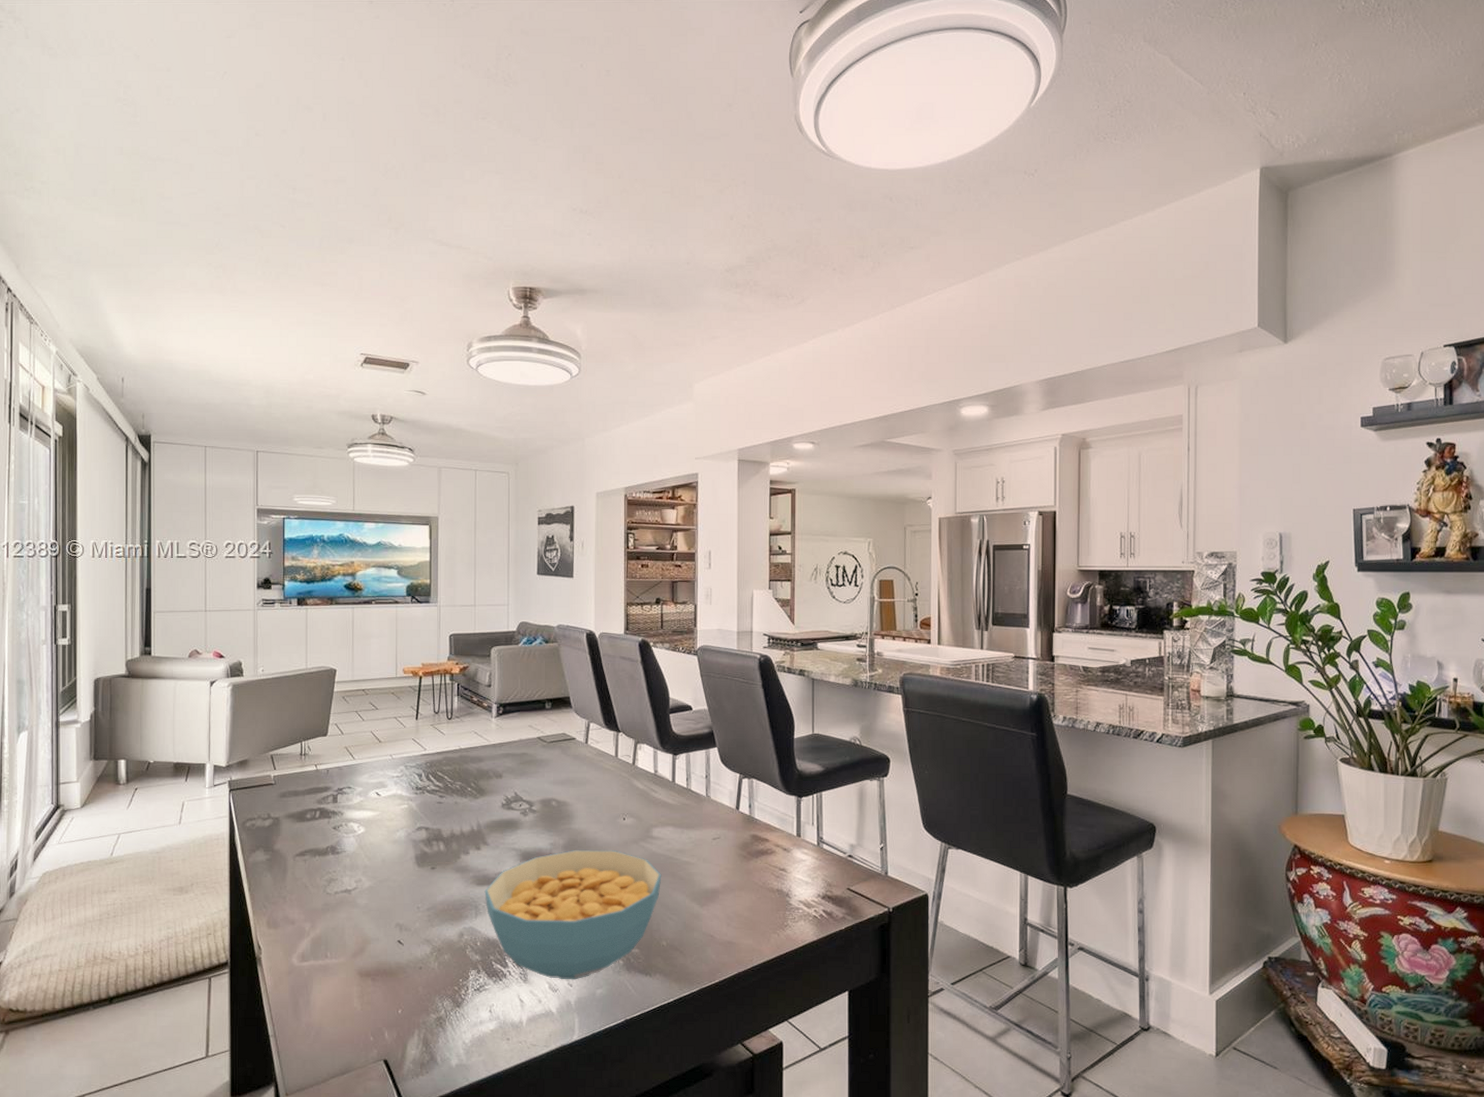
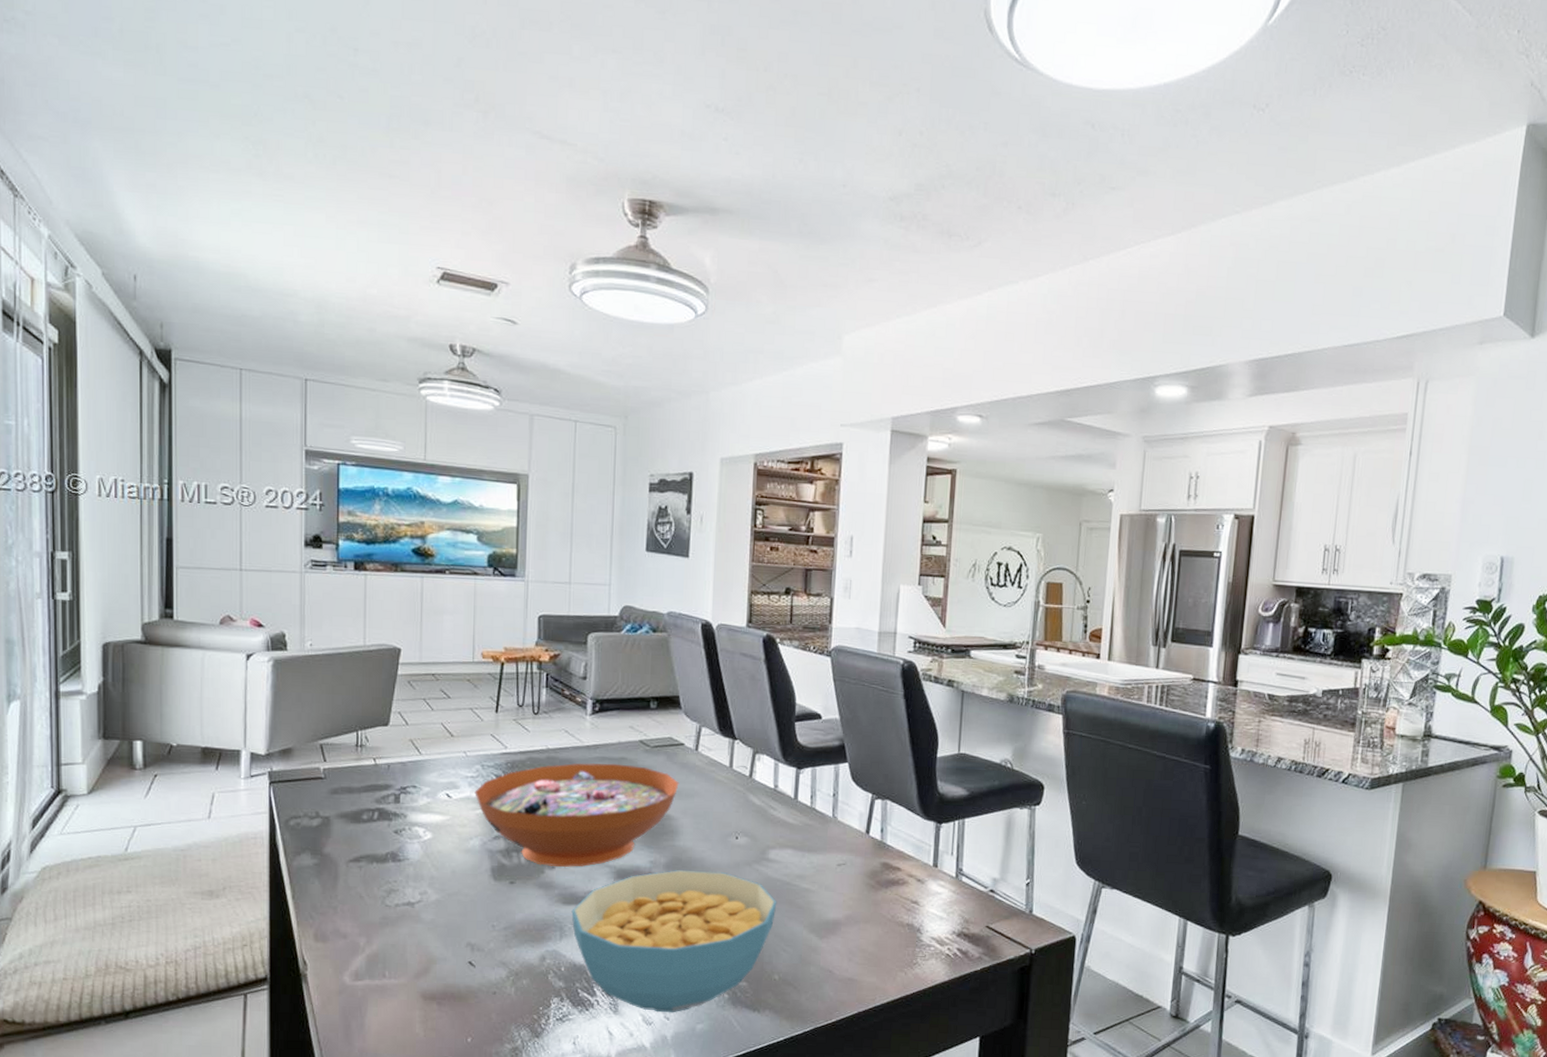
decorative bowl: none [400,758,573,852] -> present [474,763,679,867]

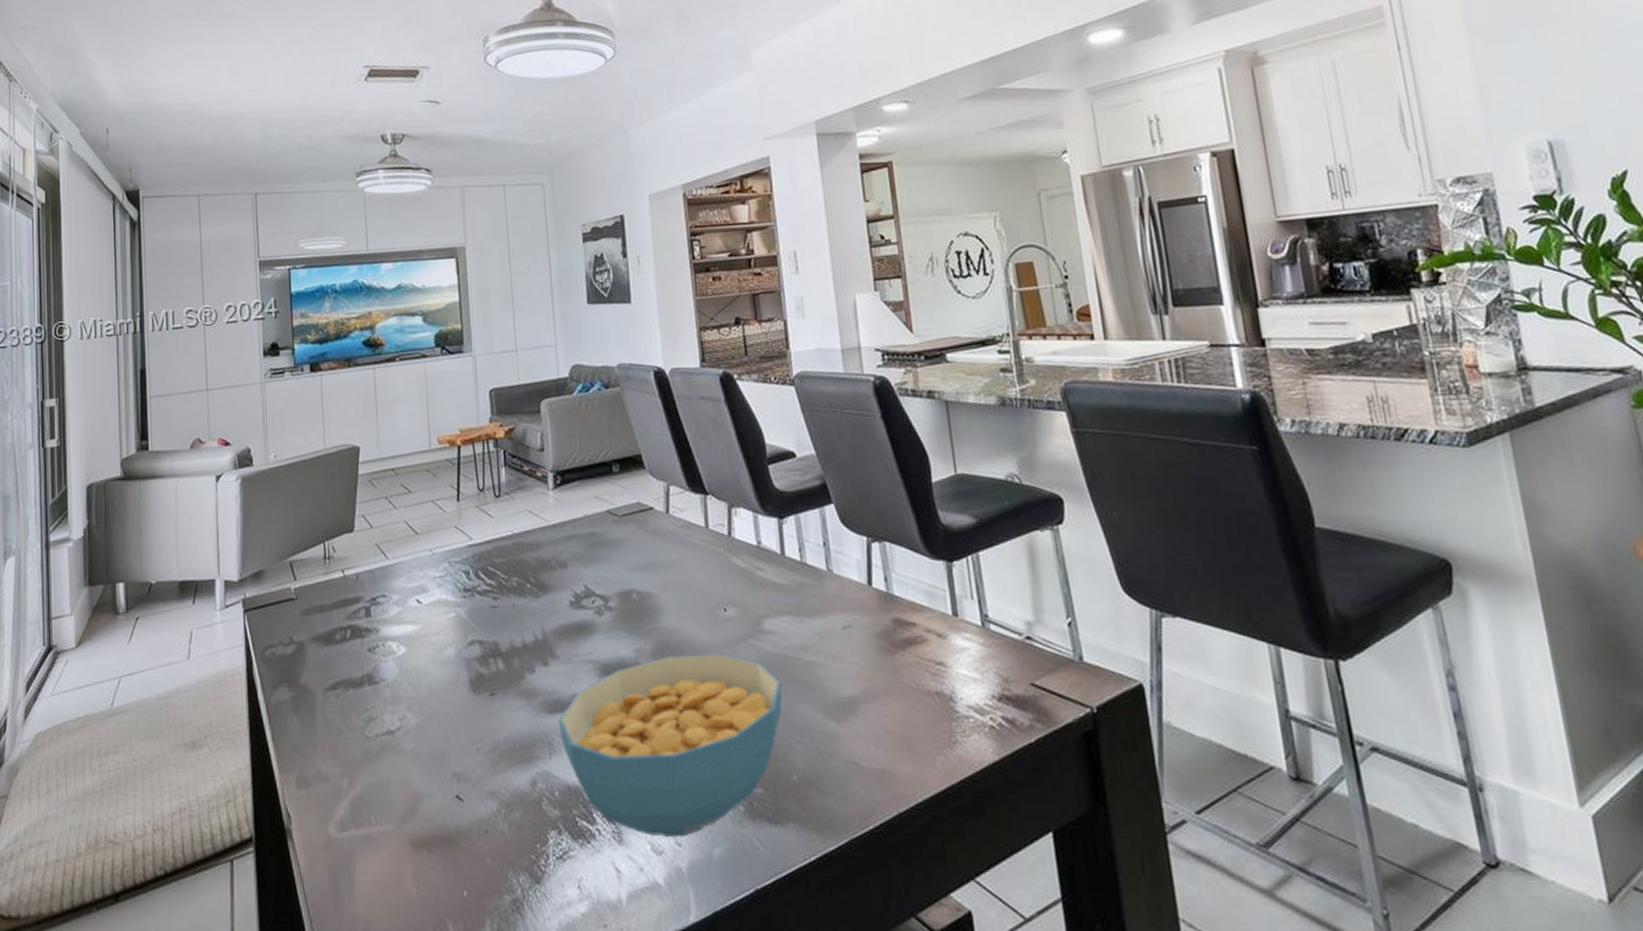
decorative bowl: present [474,763,679,867] -> none [444,540,654,670]

